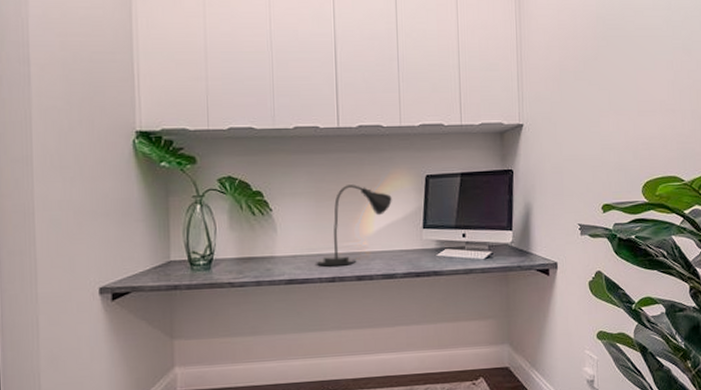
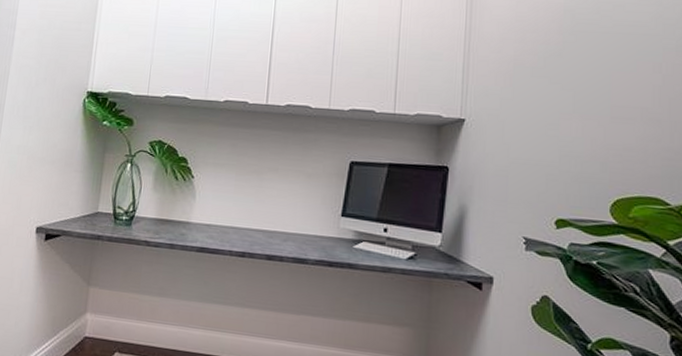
desk lamp: present [316,185,392,267] -> none [228,162,312,243]

